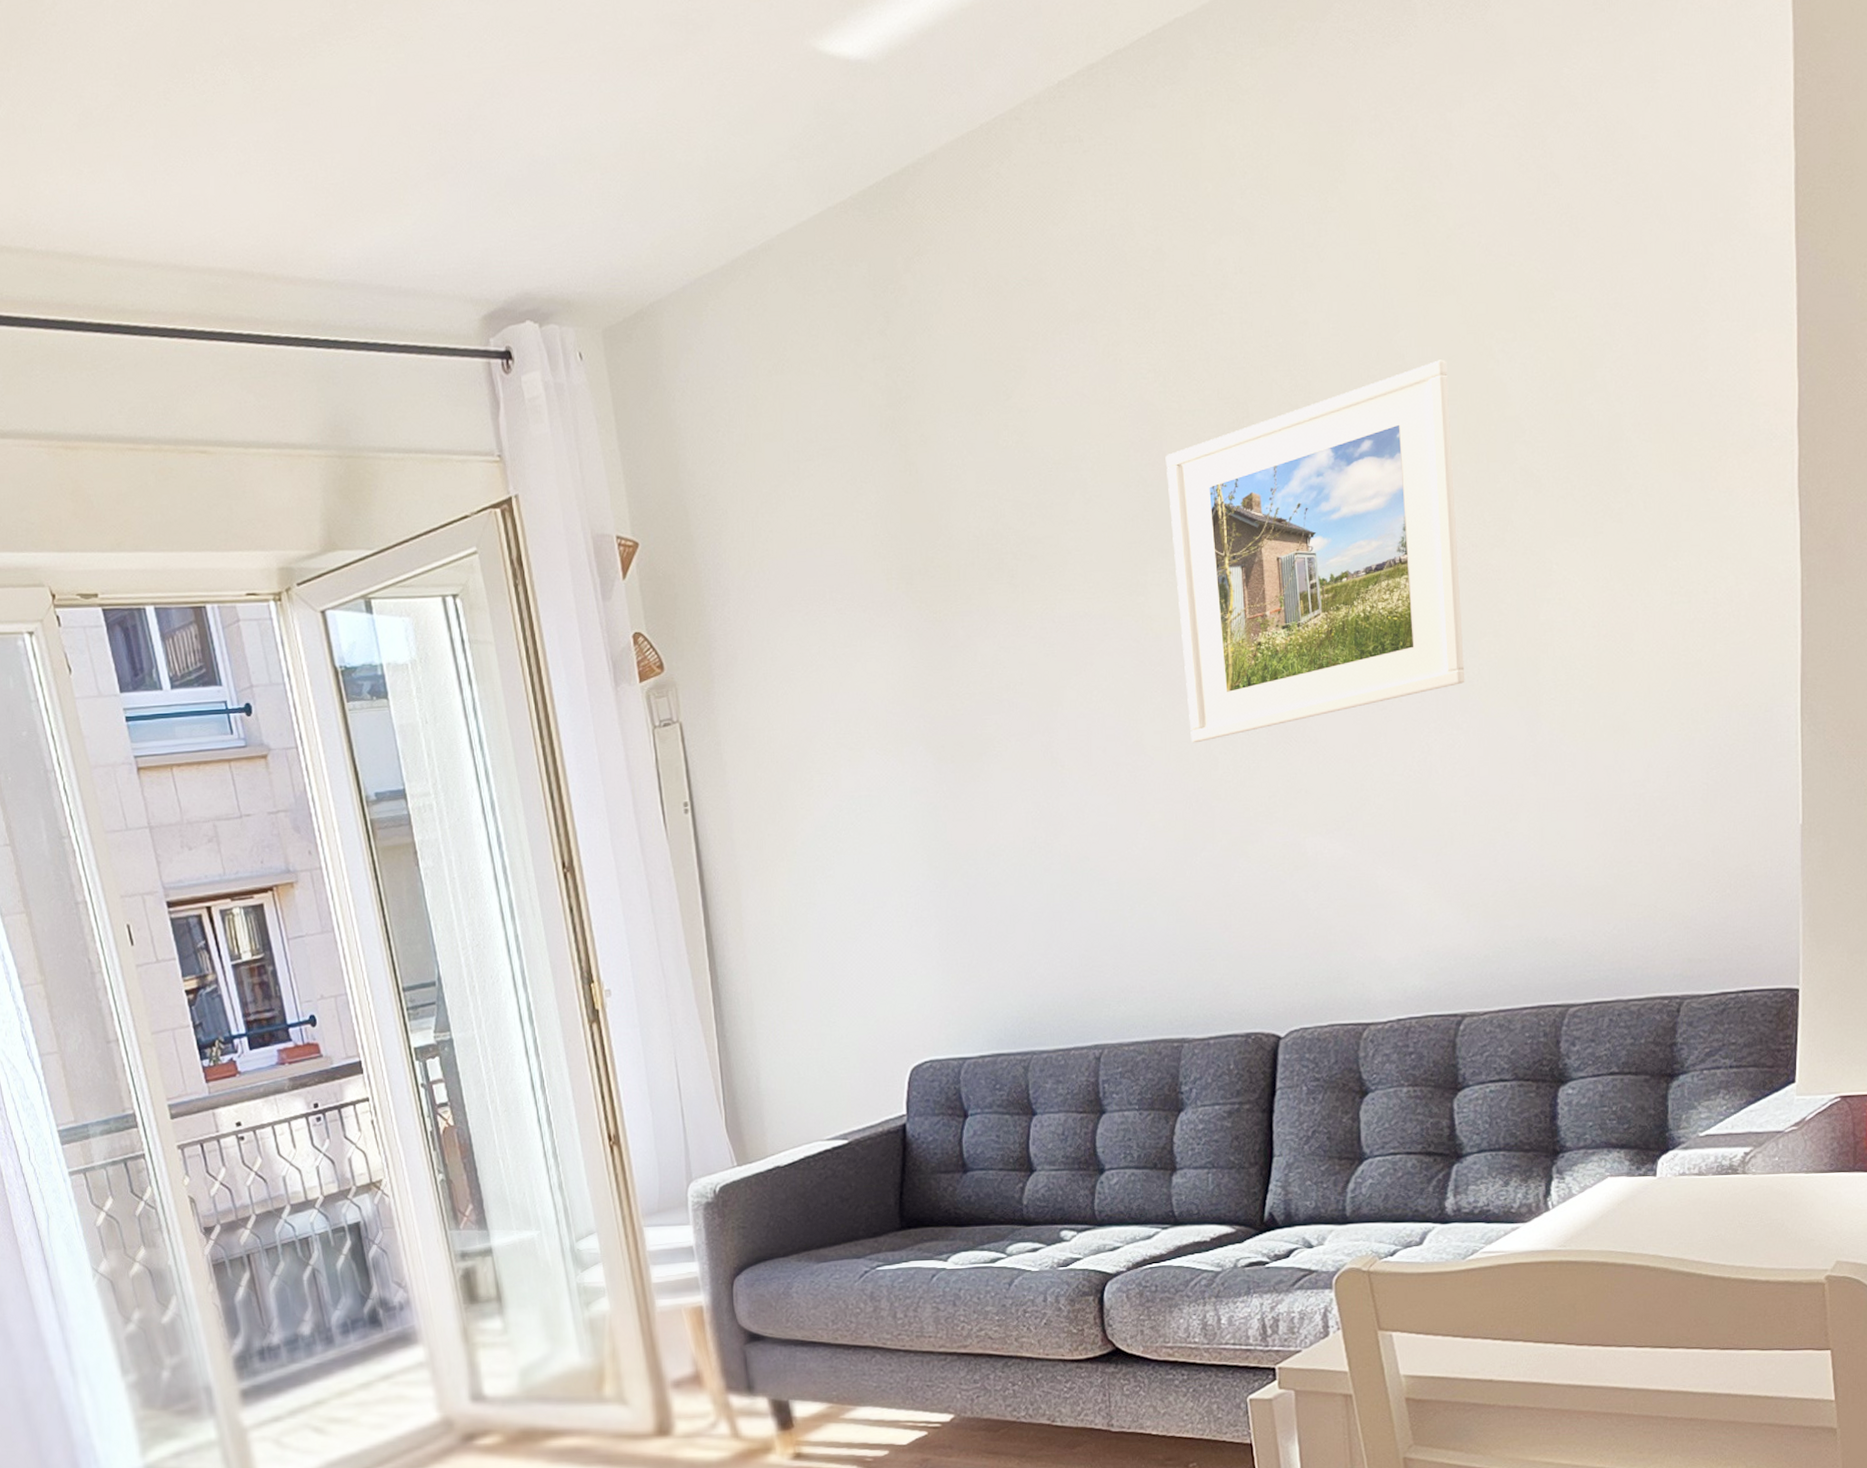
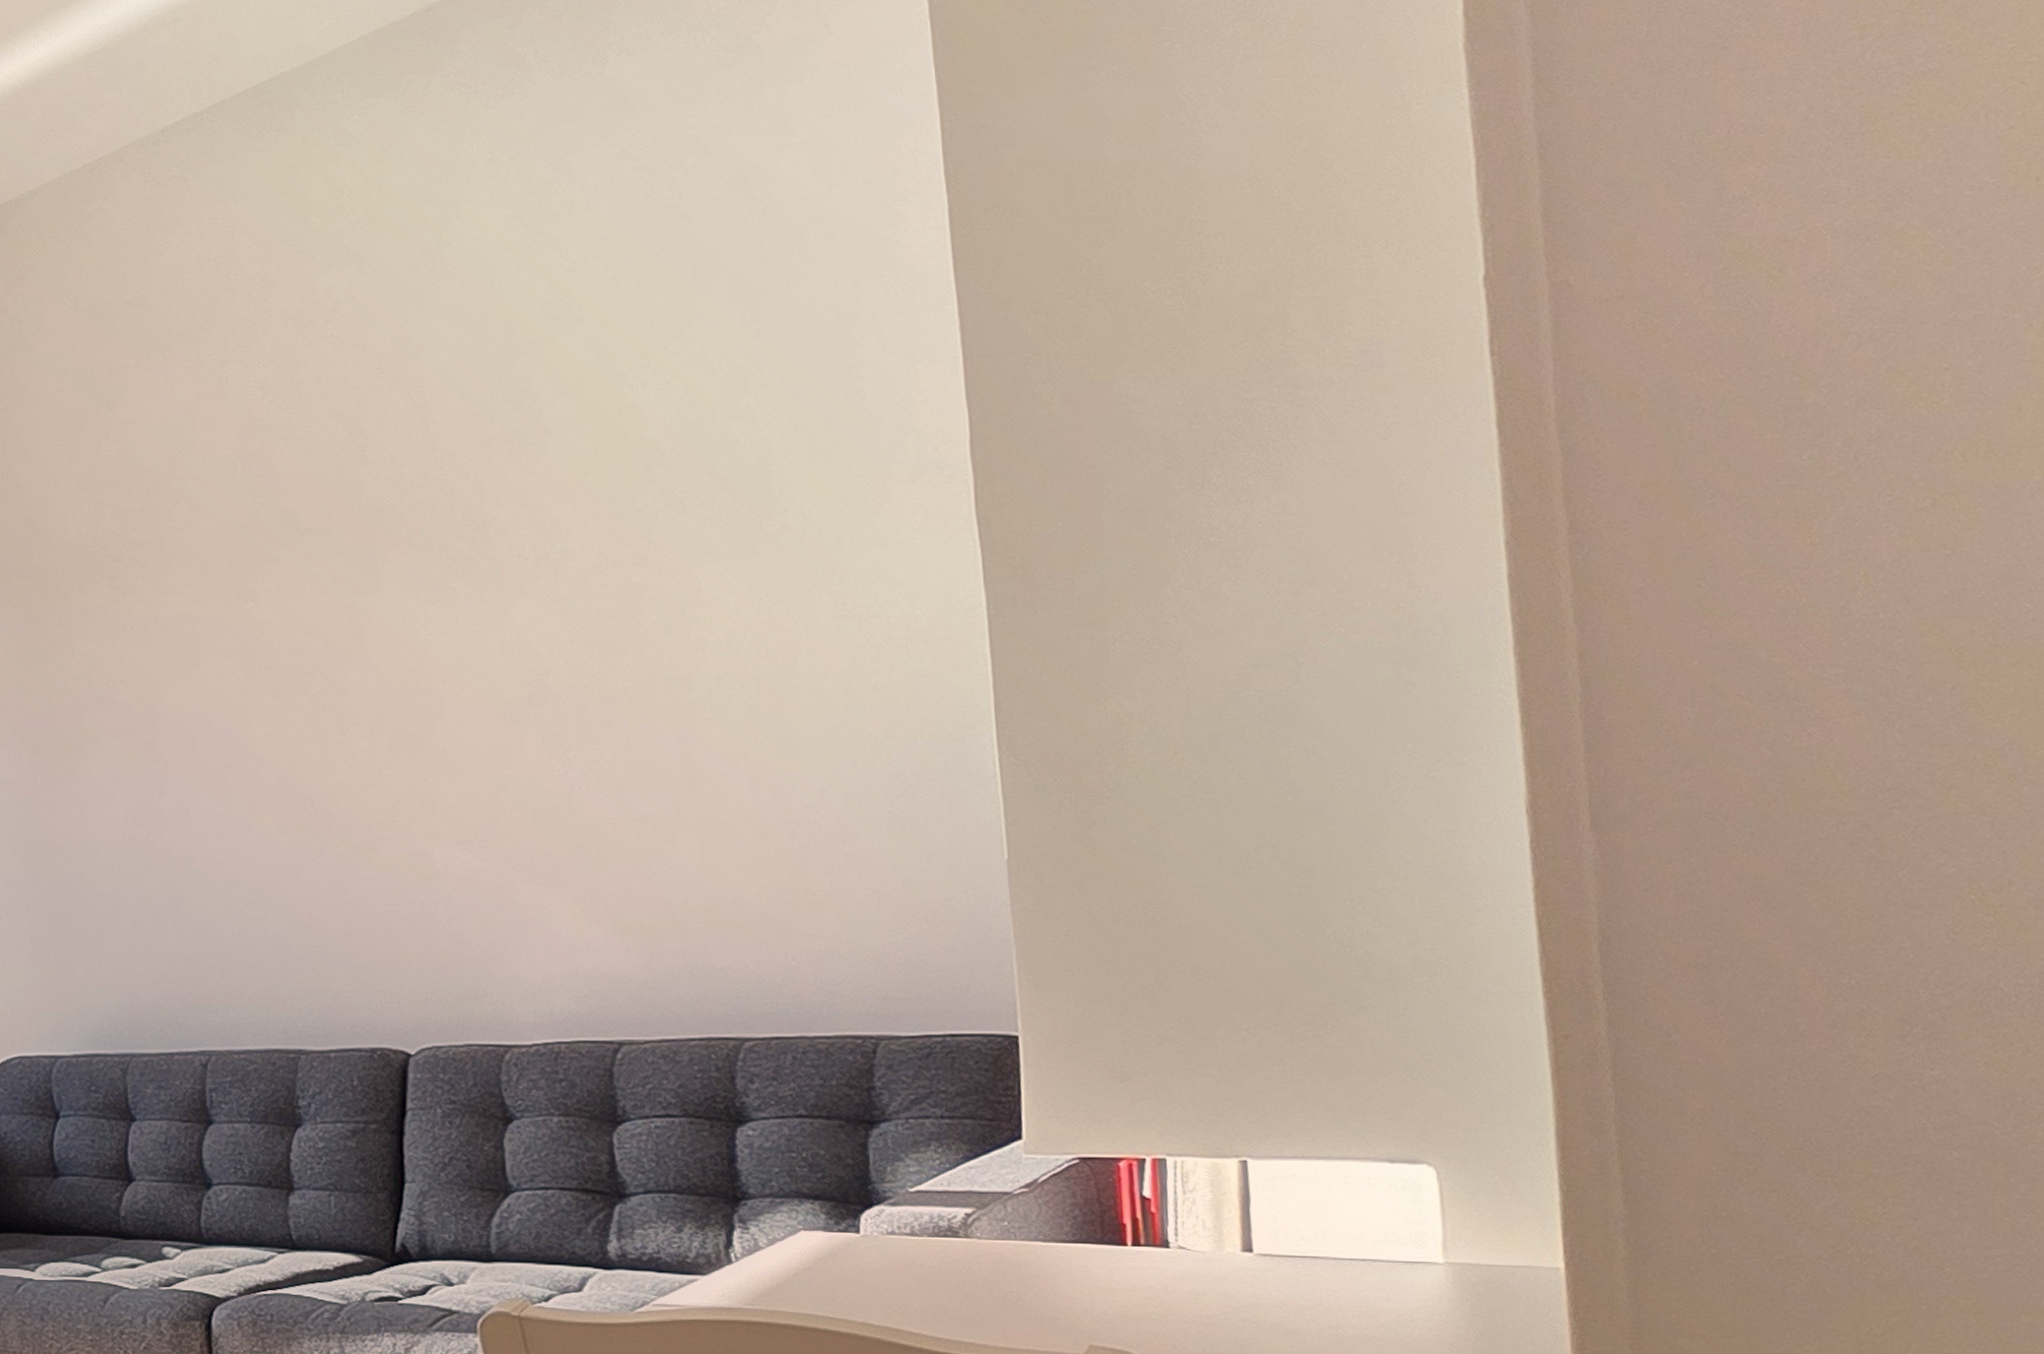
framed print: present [1165,359,1465,743] -> none [275,384,608,748]

